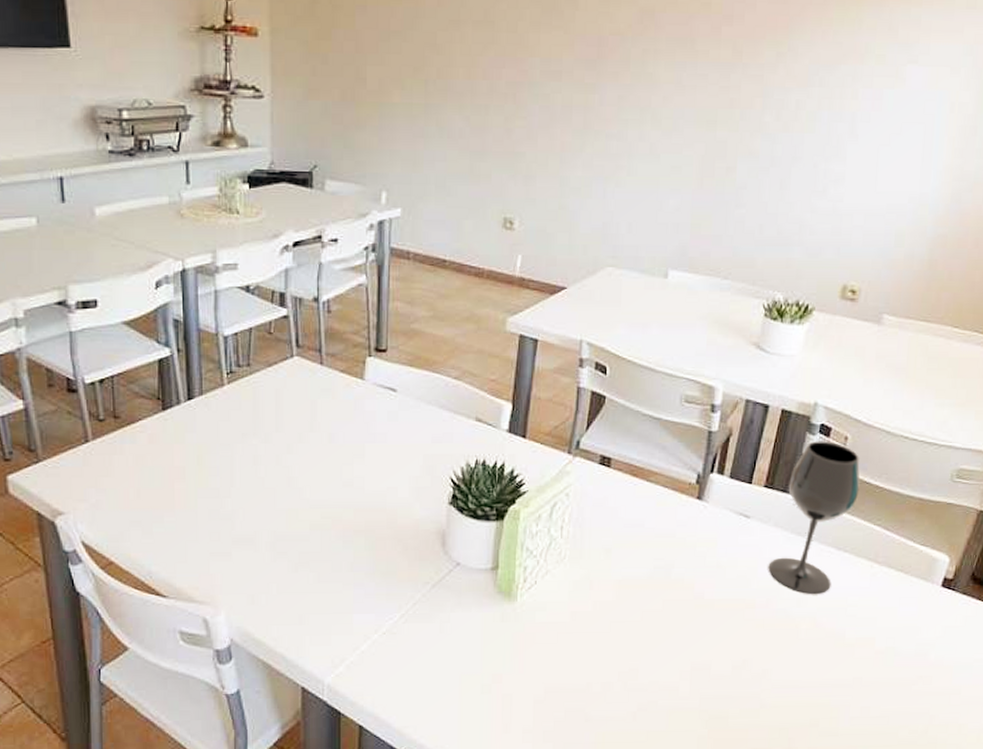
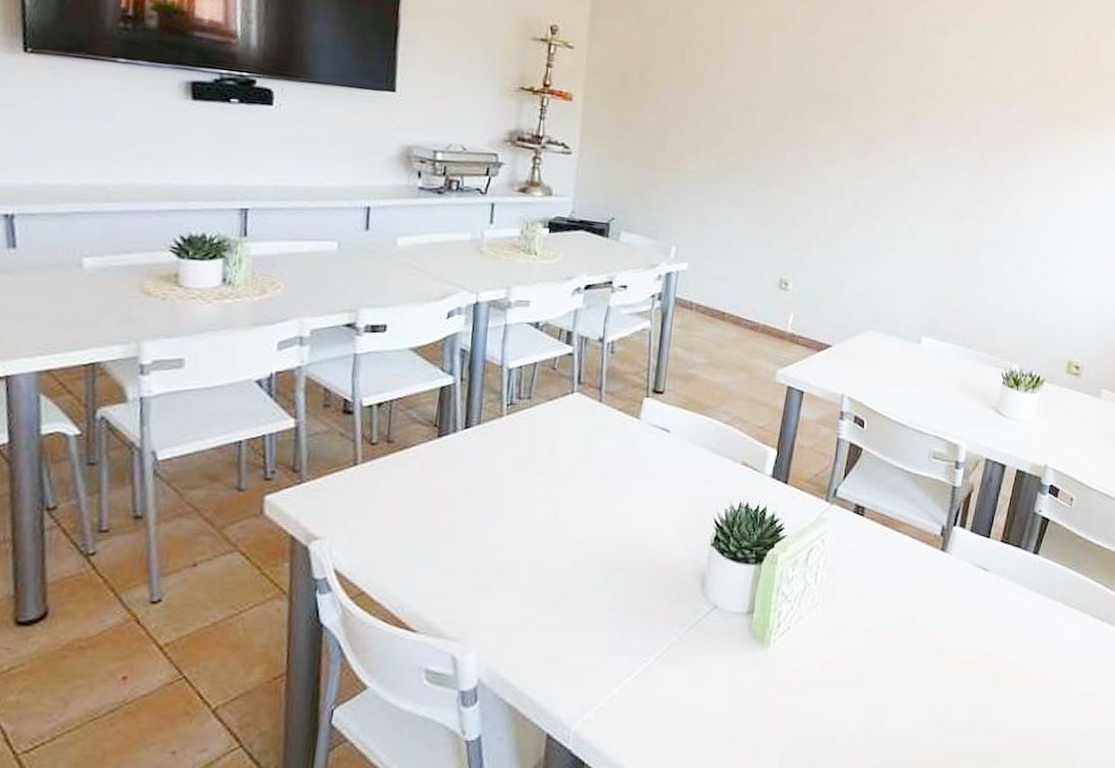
wineglass: present [768,441,860,594] -> none [1003,500,1084,648]

